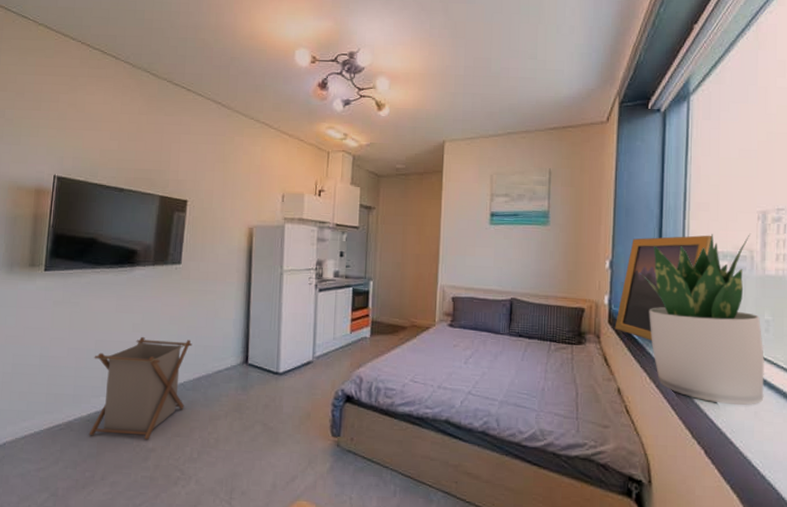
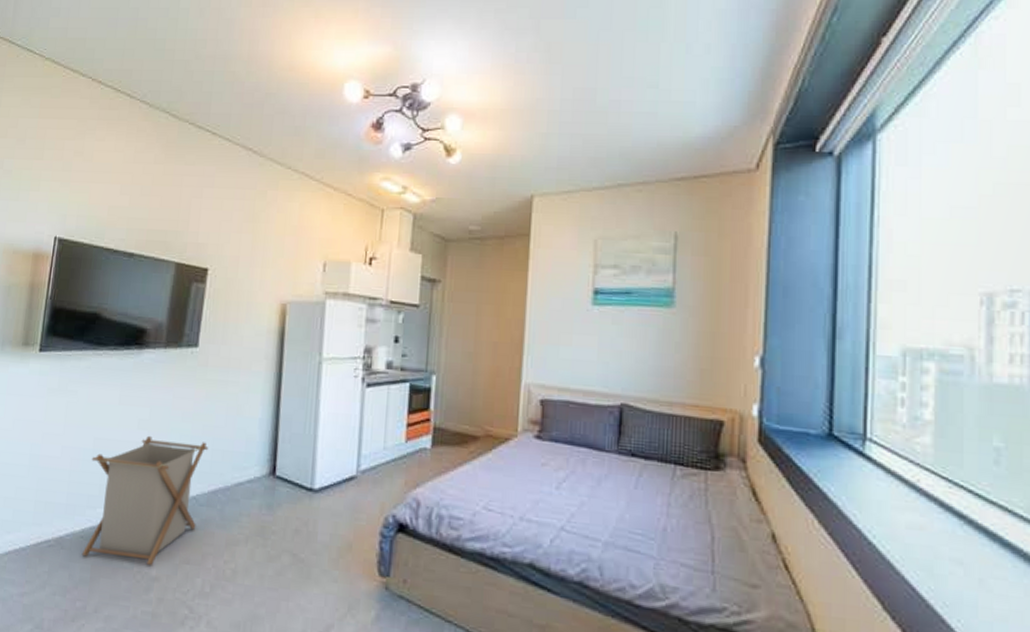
picture frame: present [614,235,711,341] -> none [767,324,910,470]
planter: present [639,233,764,406] -> none [803,323,993,569]

